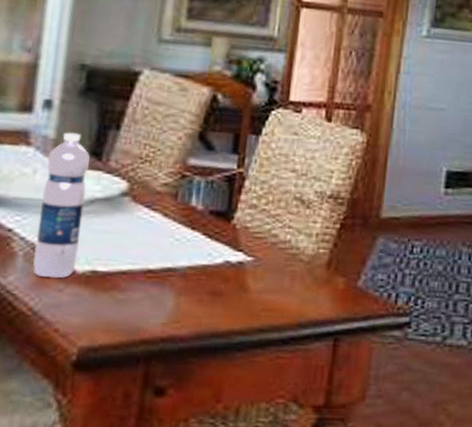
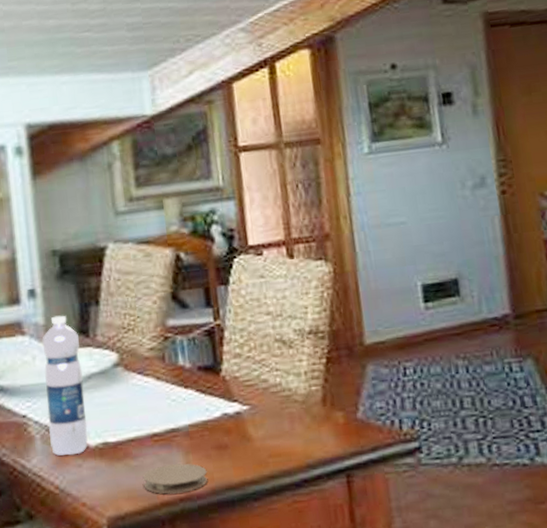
coaster: none [125,303,196,333] -> present [142,463,208,494]

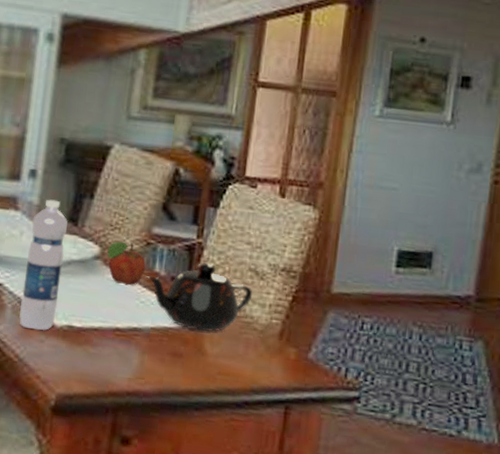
fruit: none [126,341,170,387] -> present [107,241,146,286]
coaster: present [142,463,208,494] -> none [96,359,158,388]
teapot: none [171,343,285,418] -> present [146,262,253,332]

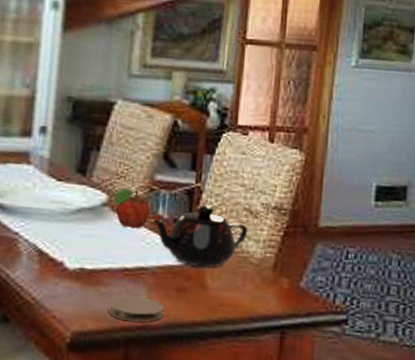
water bottle: present [19,199,68,331] -> none [35,153,77,274]
coaster: none [96,359,158,388] -> present [108,296,165,322]

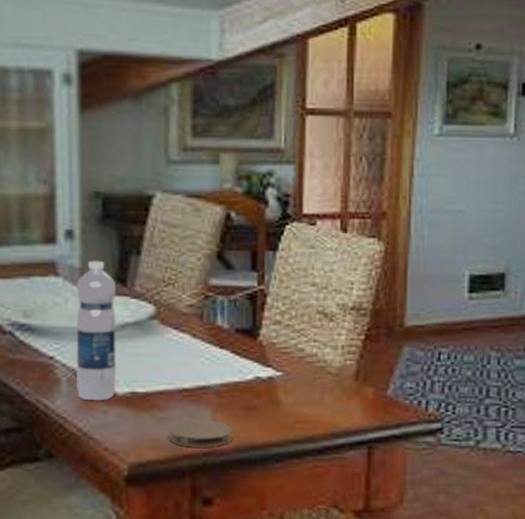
water bottle: none [35,153,77,274] -> present [75,260,117,401]
fruit: present [114,189,150,229] -> none [163,297,207,343]
teapot: present [151,204,248,267] -> none [208,309,323,382]

